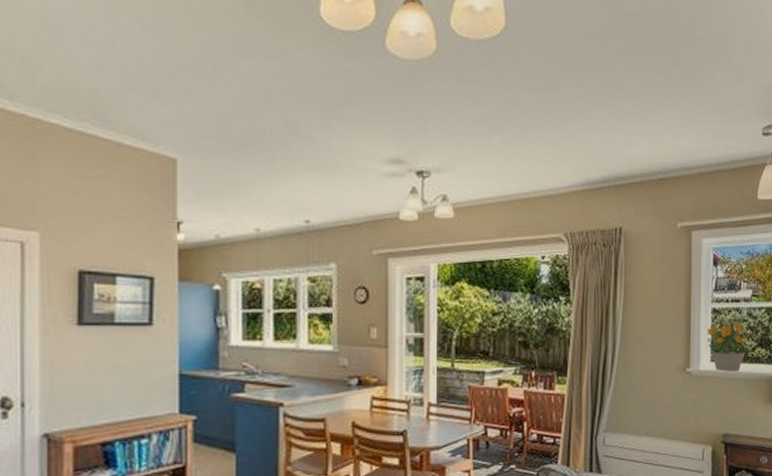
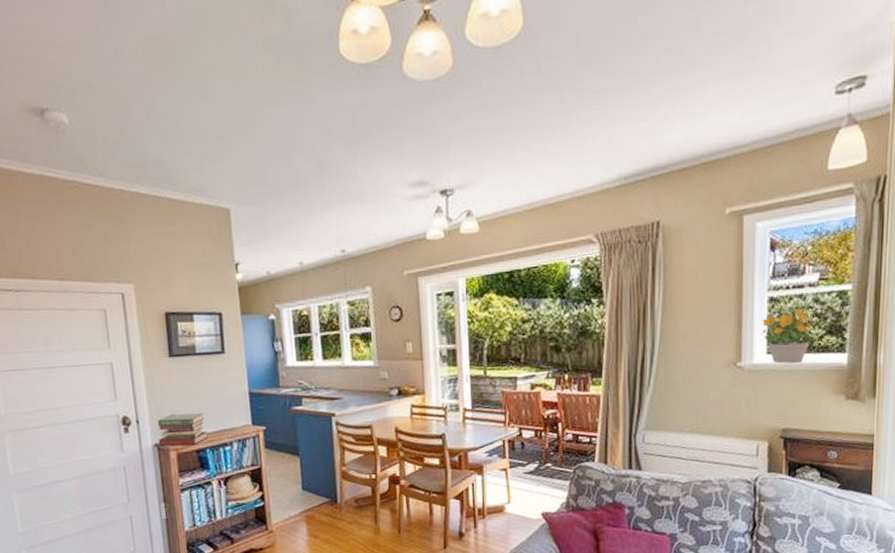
books: none [49,396,118,437] -> present [157,413,207,446]

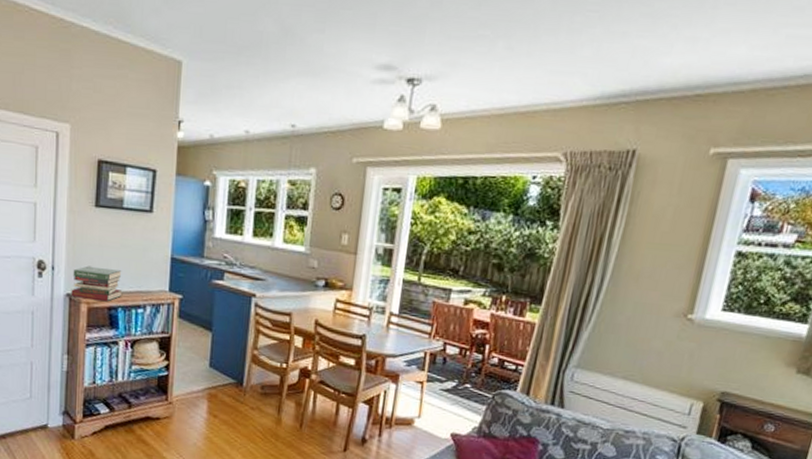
flowerpot: present [762,309,811,364] -> none [721,269,777,327]

